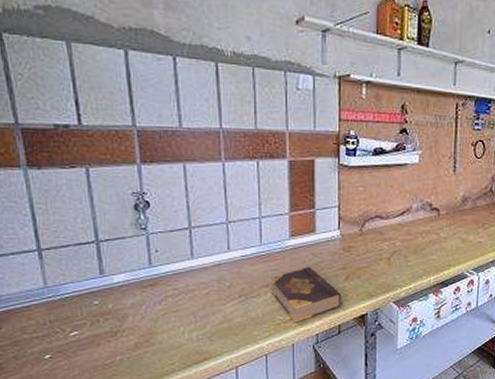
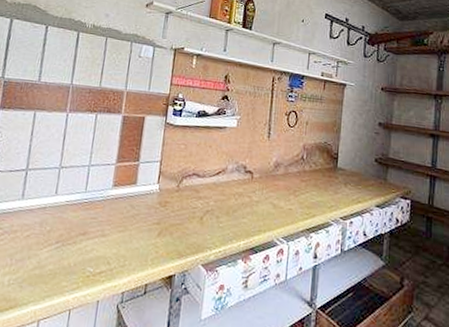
book: present [270,266,342,323] -> none [85,217,153,277]

